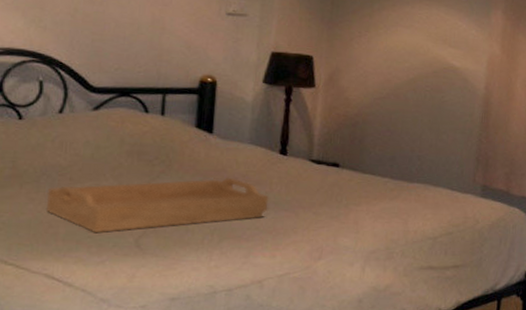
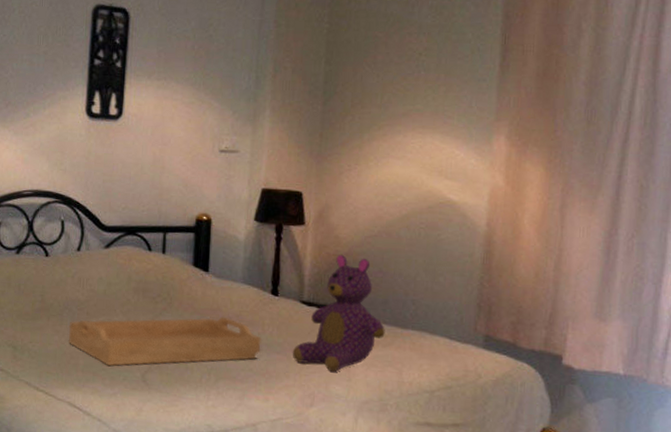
teddy bear: none [300,115,392,225] -> present [292,255,385,372]

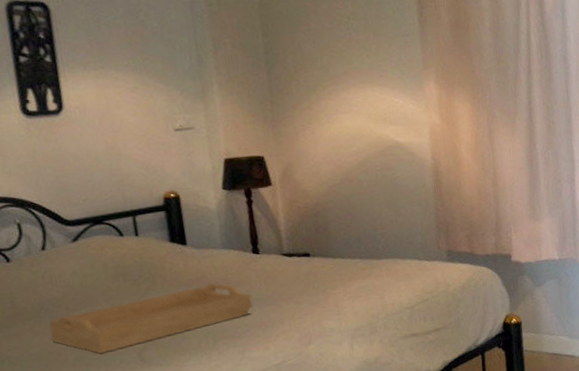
teddy bear: present [292,255,385,372] -> none [282,206,363,310]

